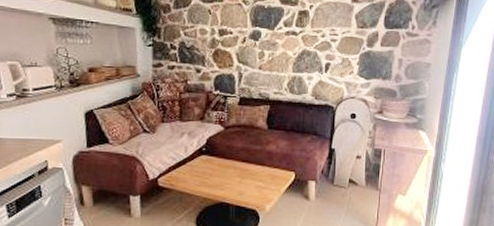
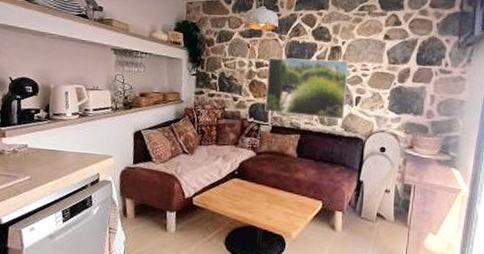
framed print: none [231,24,318,88] -> present [264,57,349,120]

